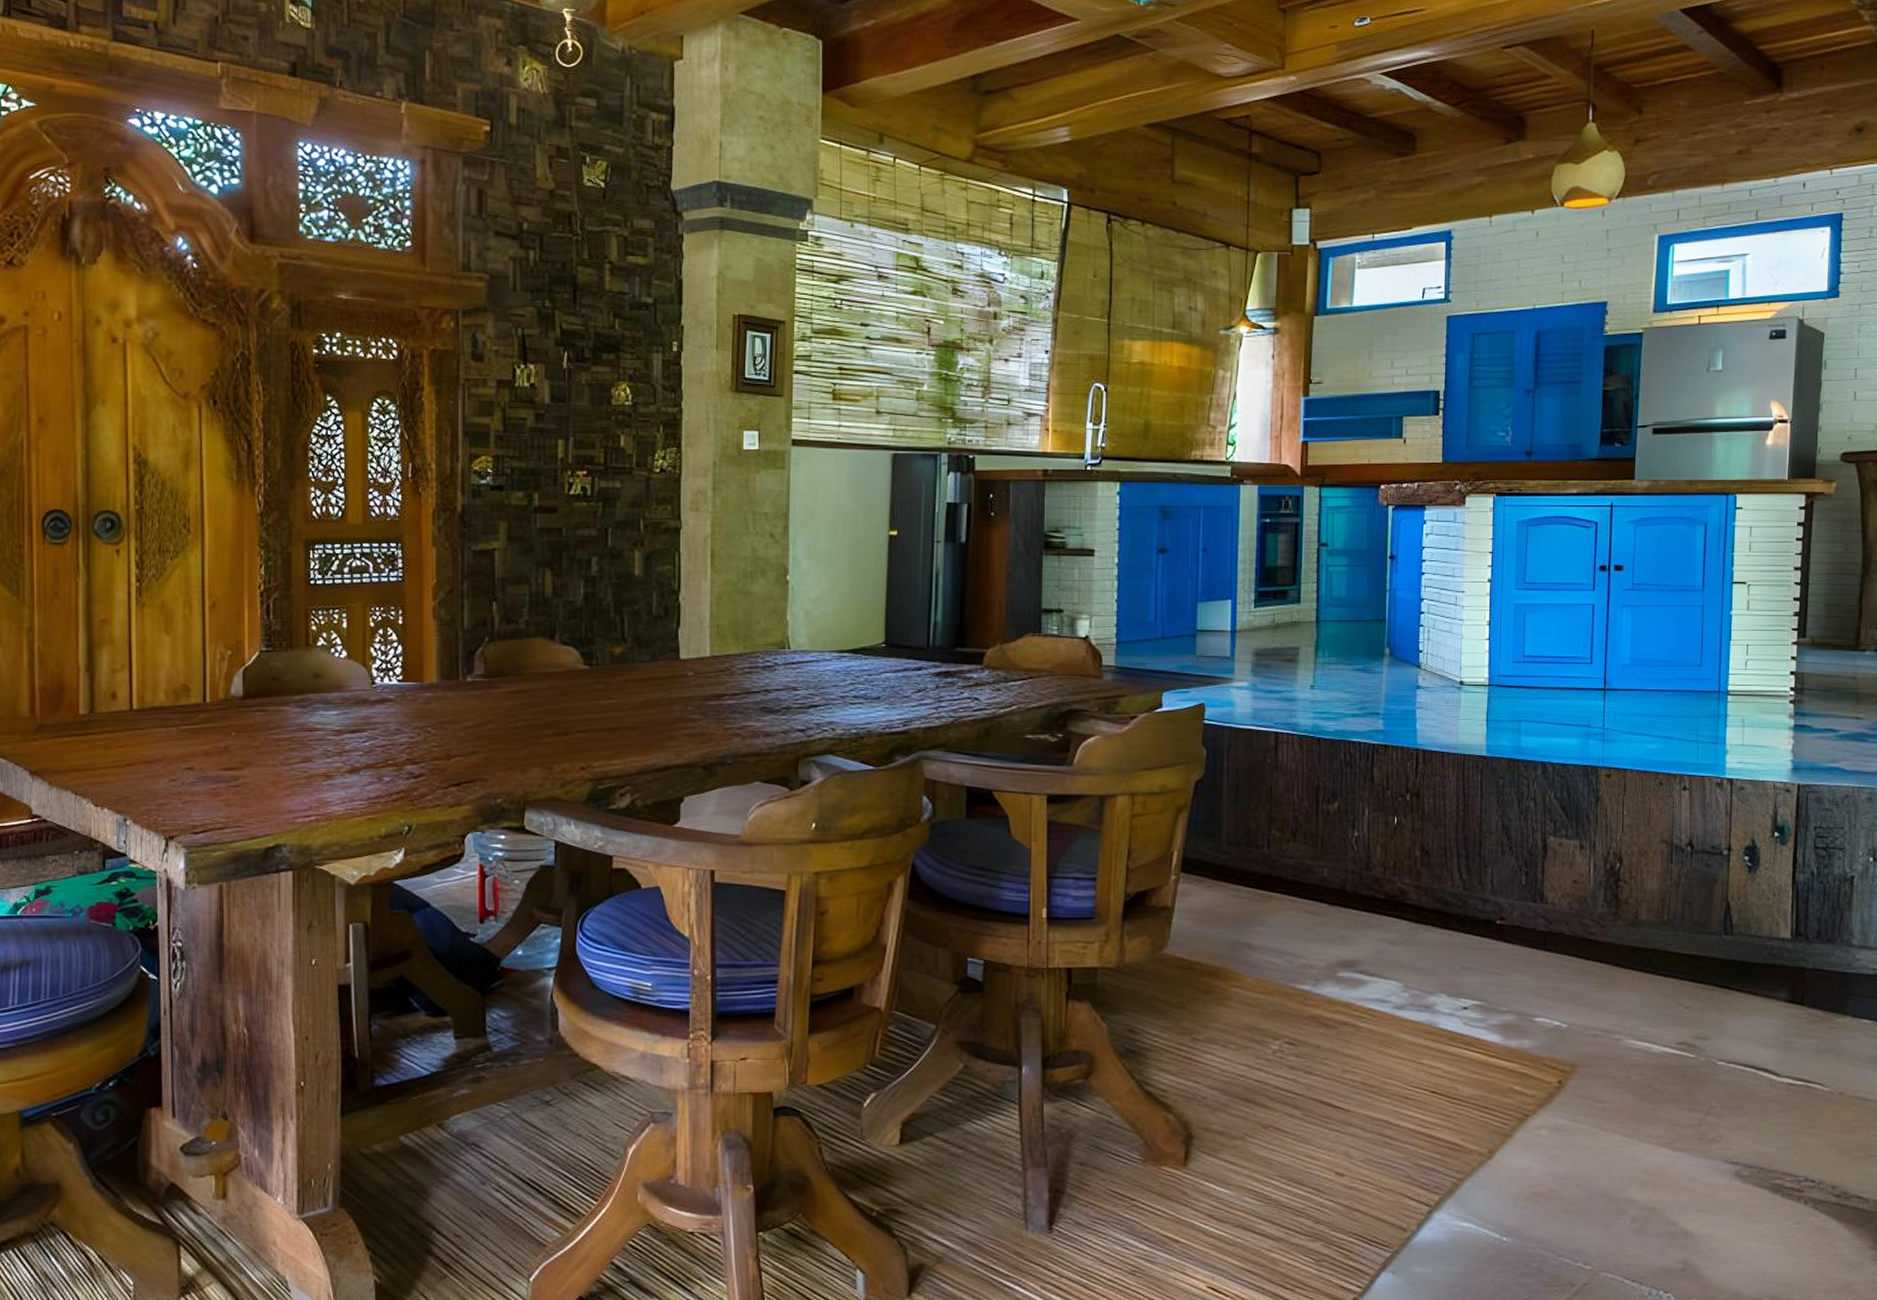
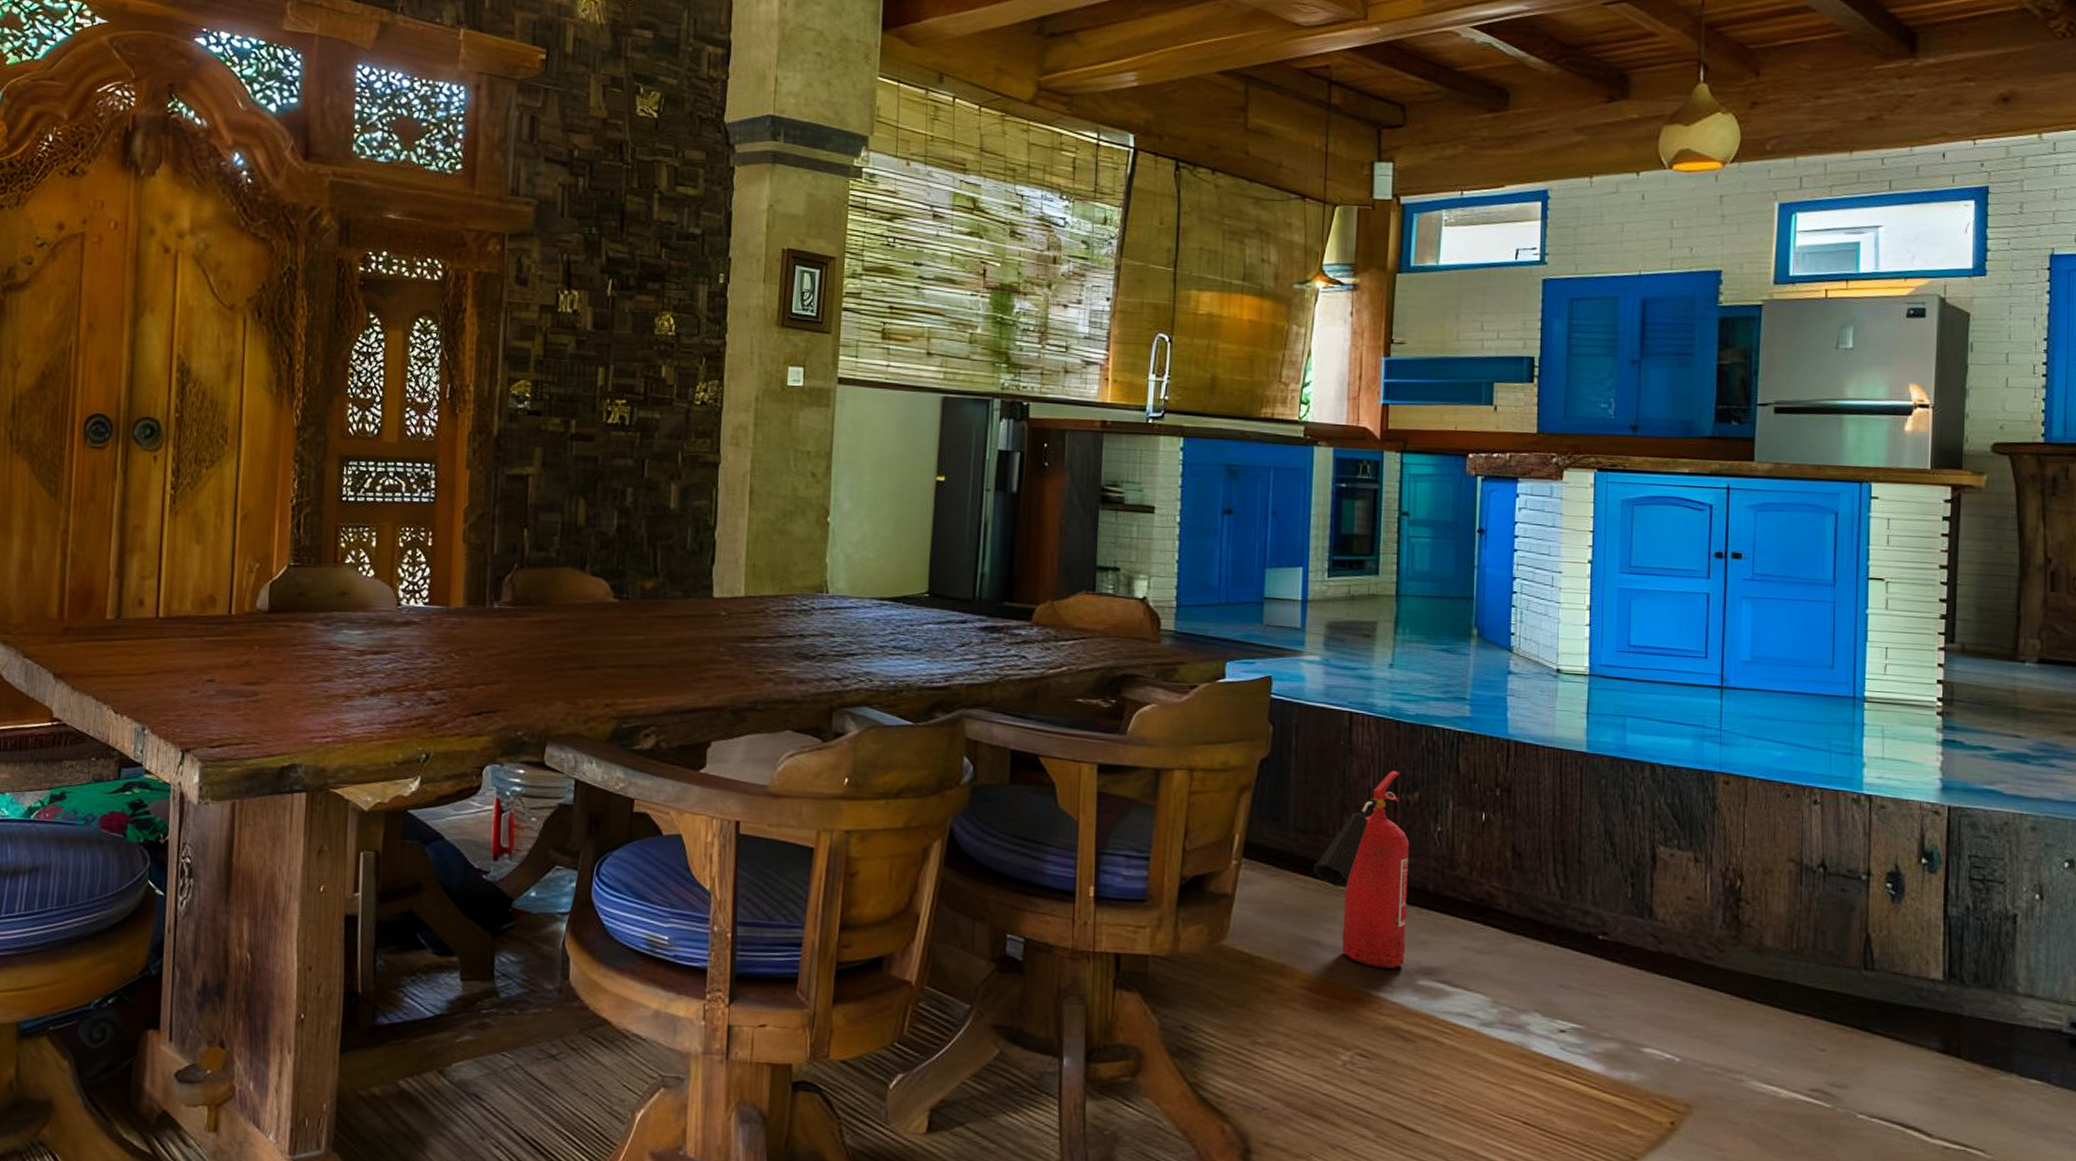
fire extinguisher: none [1244,784,1330,964] -> present [1313,770,1410,969]

